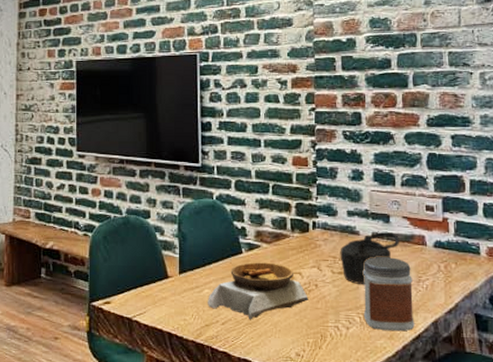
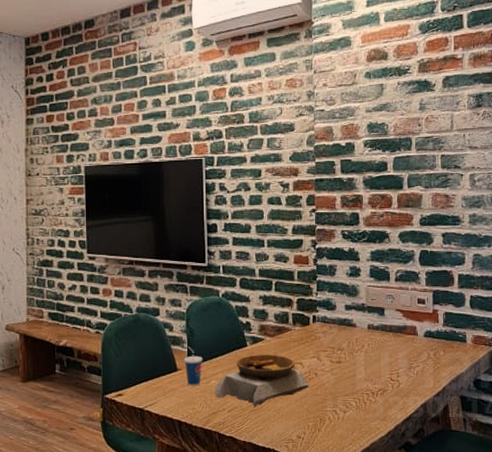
cup: none [175,252,196,295] -> present [184,346,203,386]
teapot: present [340,232,400,285] -> none [338,324,394,373]
jar: present [362,257,415,332] -> none [359,347,406,414]

